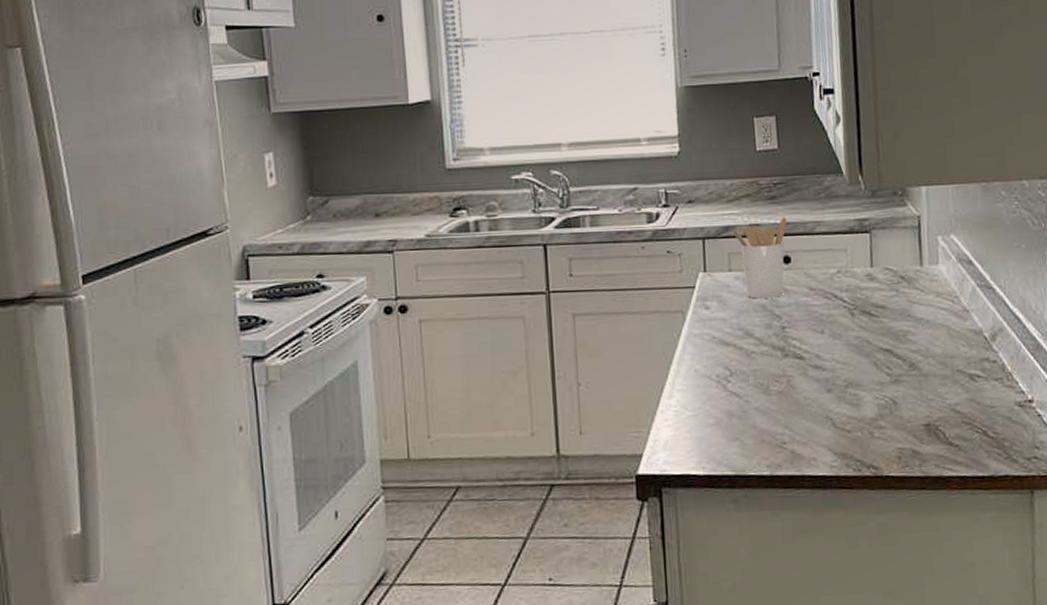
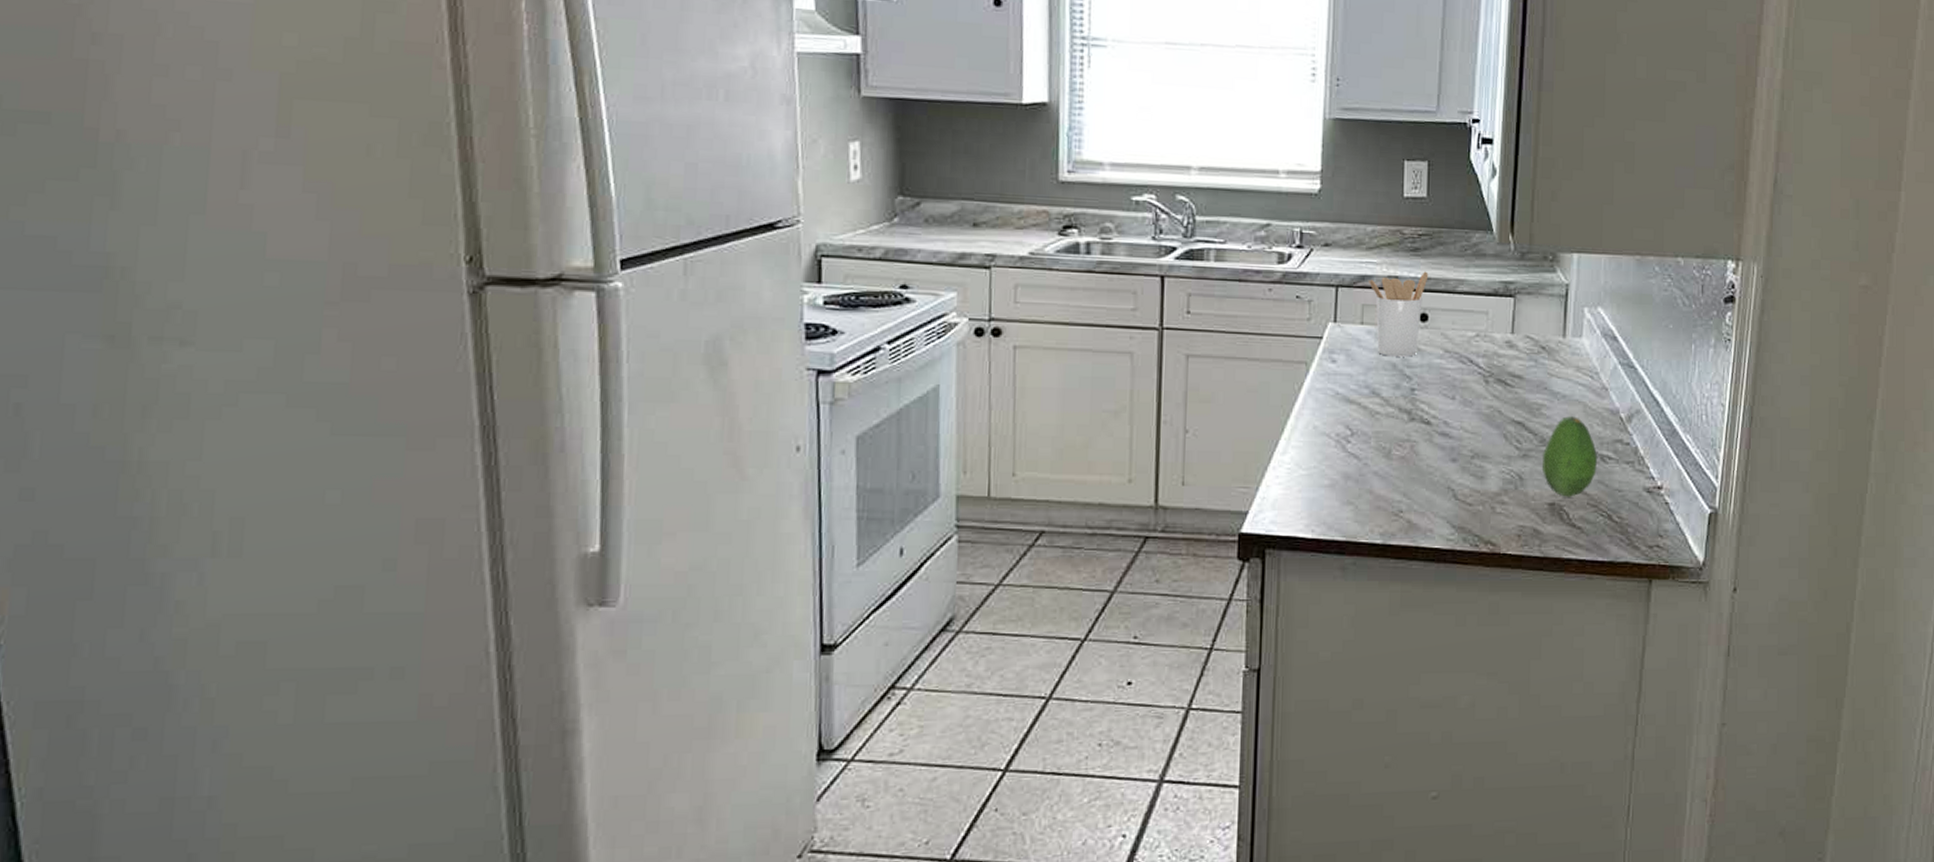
fruit: none [913,340,968,418] -> present [1543,416,1598,497]

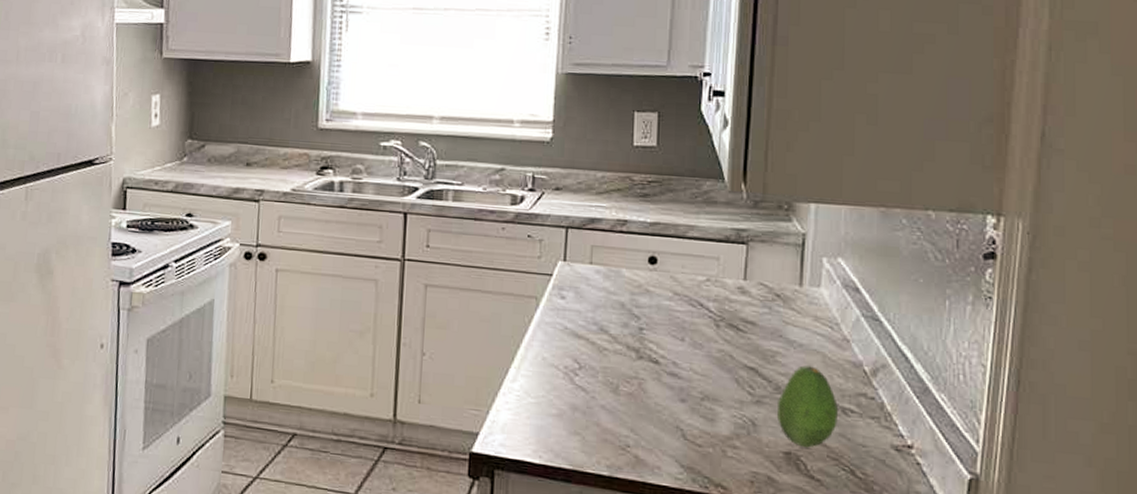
utensil holder: present [1369,271,1429,357] -> none [598,216,658,297]

